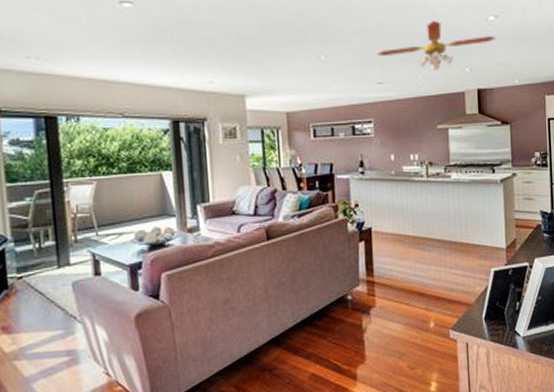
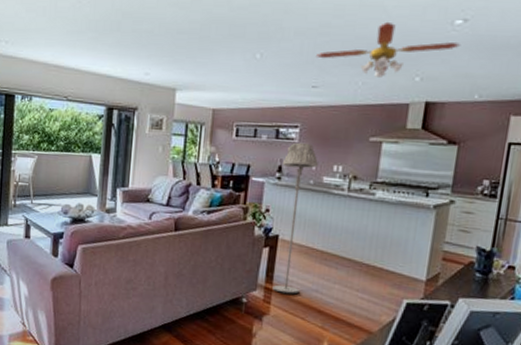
floor lamp: none [363,136,400,284] -> present [272,142,319,294]

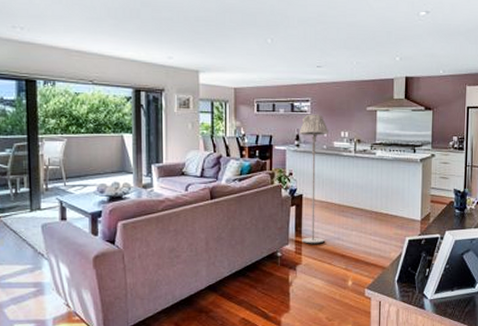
ceiling fan: present [315,21,461,77] -> none [317,12,426,58]

